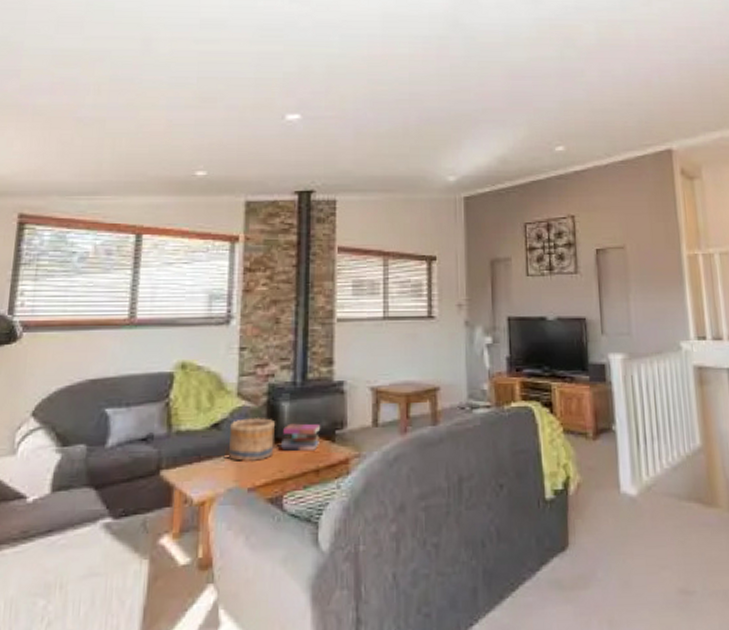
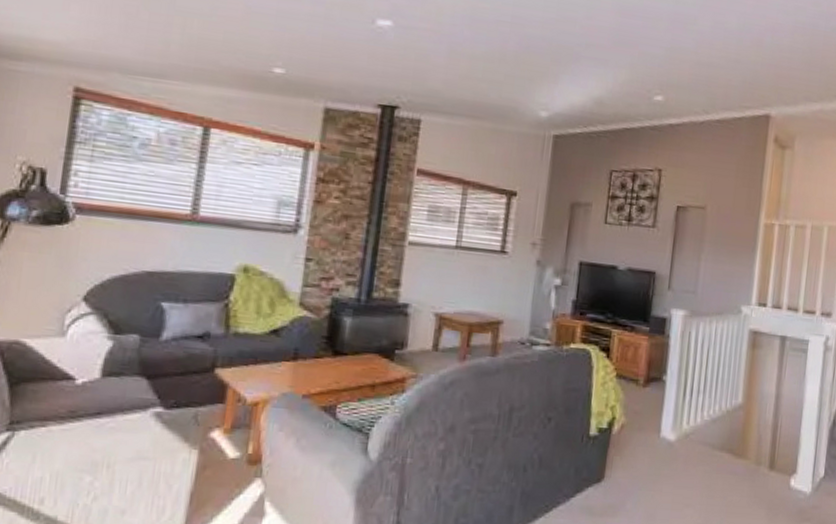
basket: present [228,418,276,462] -> none [285,328,337,371]
books: present [280,423,321,451] -> none [338,338,382,366]

